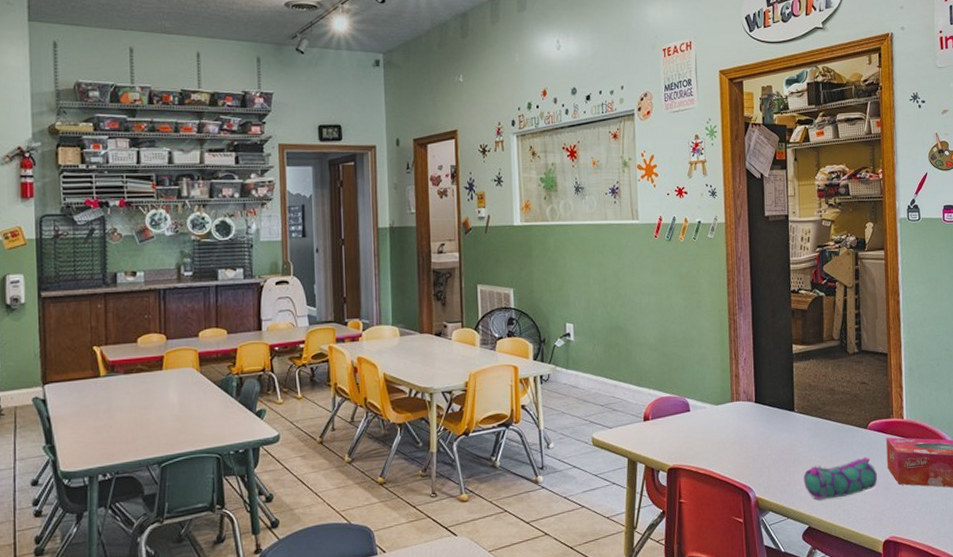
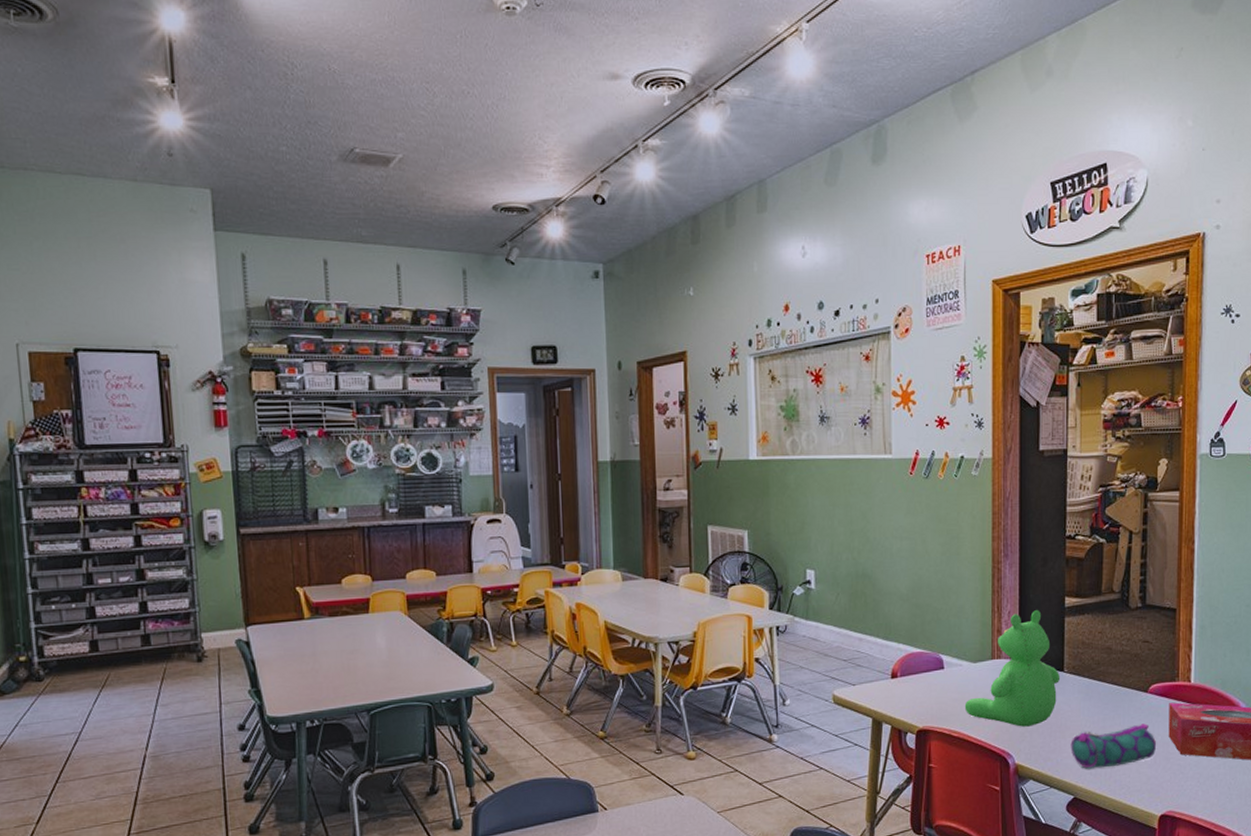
teddy bear: none [709,357,792,463] -> present [964,610,1061,727]

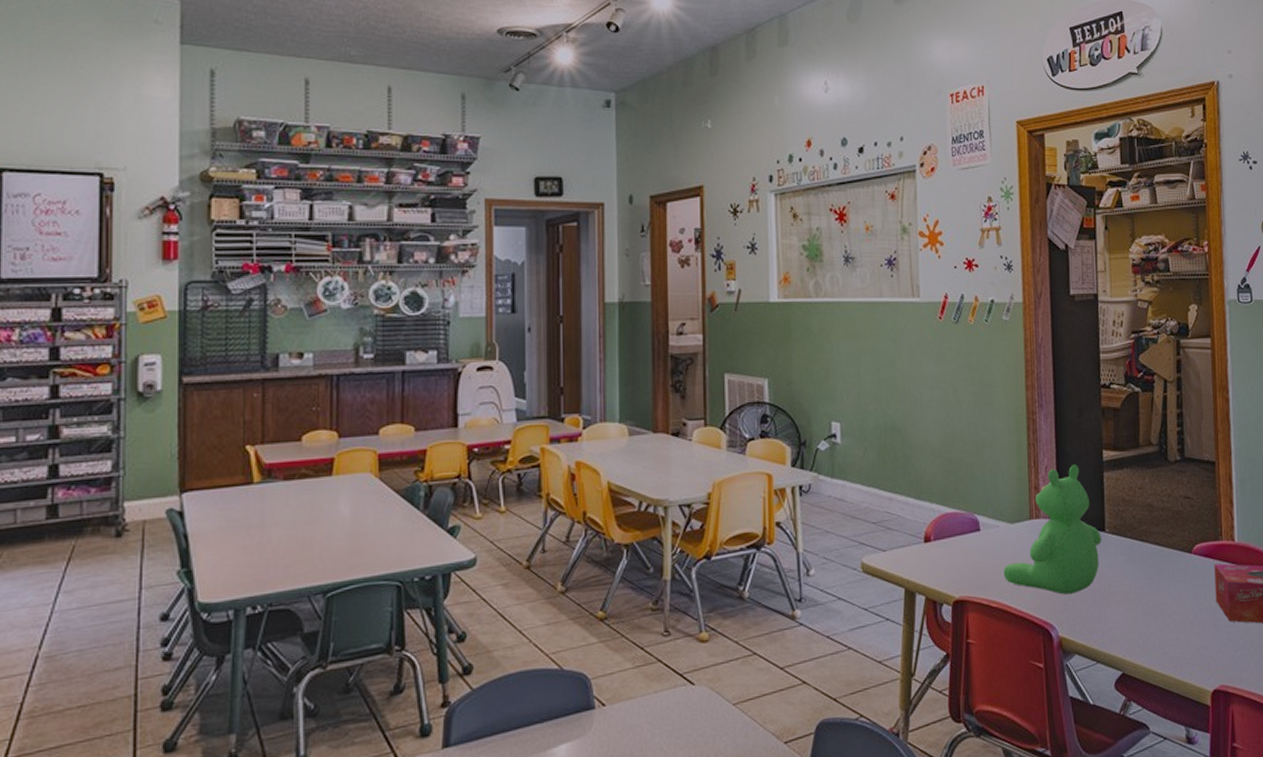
pencil case: present [1070,723,1156,769] -> none [1116,587,1204,640]

